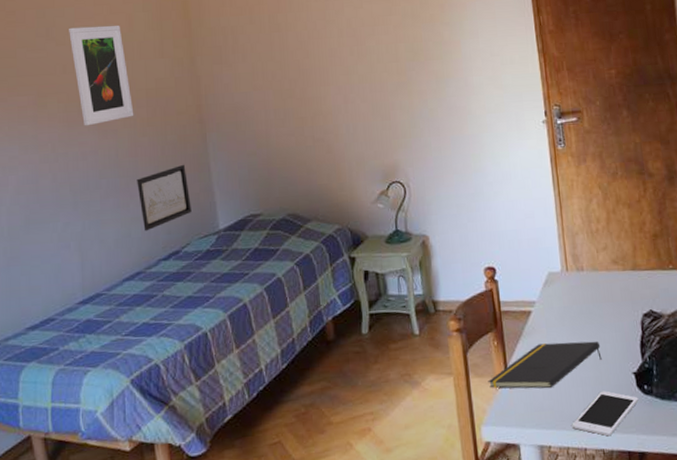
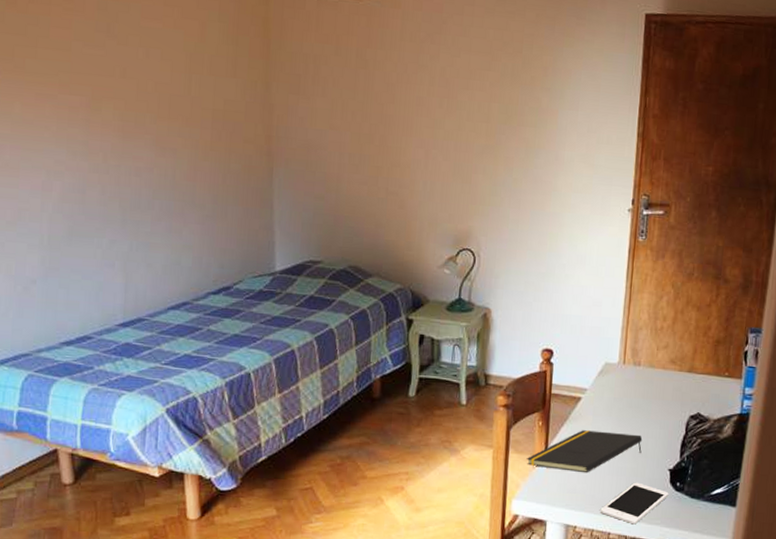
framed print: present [69,25,134,126] -> none [133,26,197,140]
wall art: present [137,164,192,231] -> none [192,197,249,262]

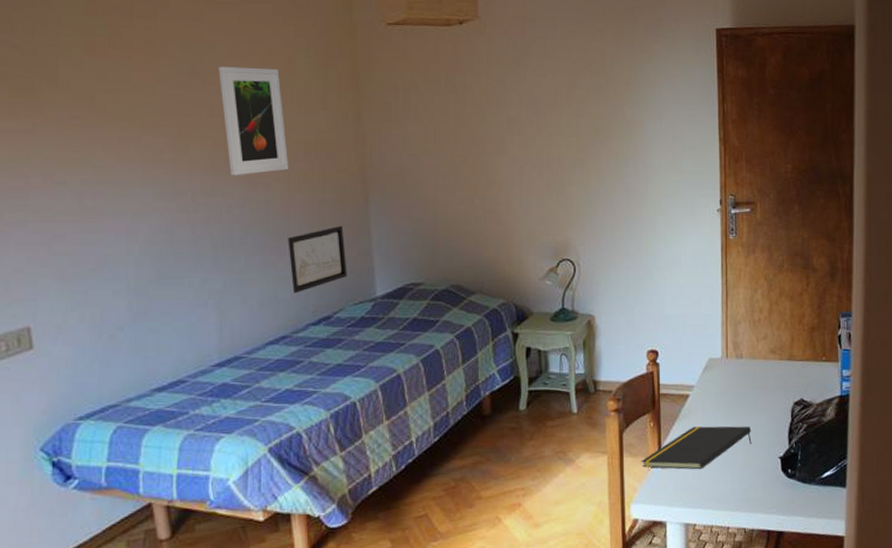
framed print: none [133,26,197,140] -> present [218,66,289,176]
wall art: none [192,197,249,262] -> present [288,225,347,294]
cell phone: present [600,482,669,525] -> none [717,473,782,516]

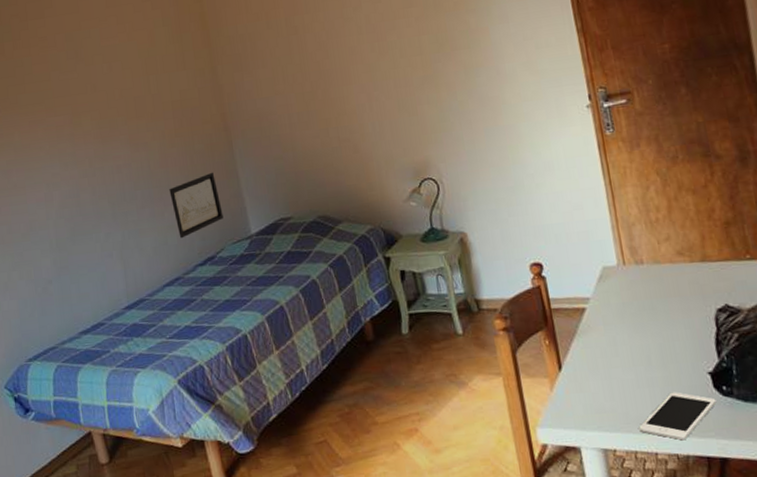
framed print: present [218,66,289,176] -> none [96,41,162,141]
notepad: present [641,426,752,470] -> none [541,338,670,390]
cell phone: none [717,473,782,516] -> present [639,392,717,441]

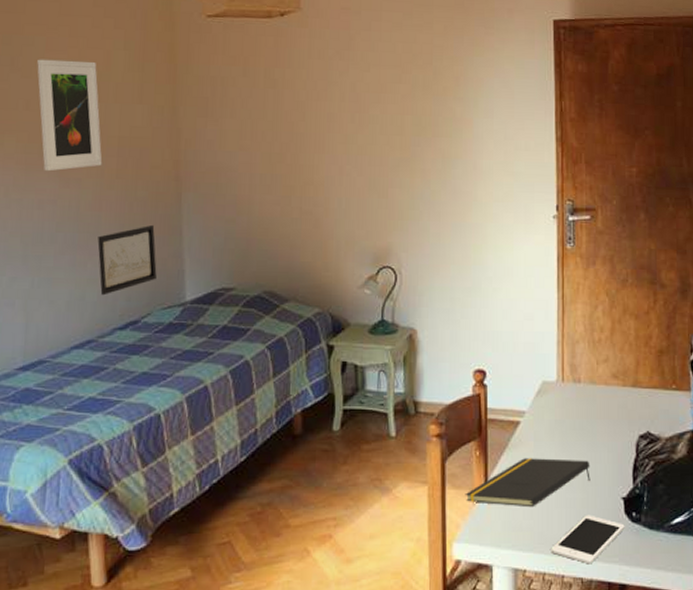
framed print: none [96,41,162,141] -> present [37,59,103,172]
notepad: none [541,338,670,390] -> present [465,458,590,508]

